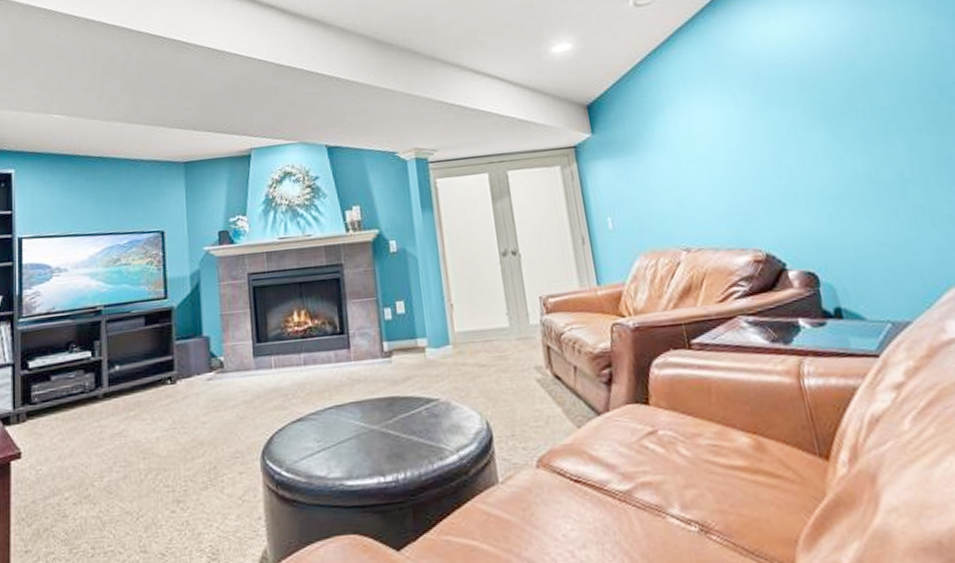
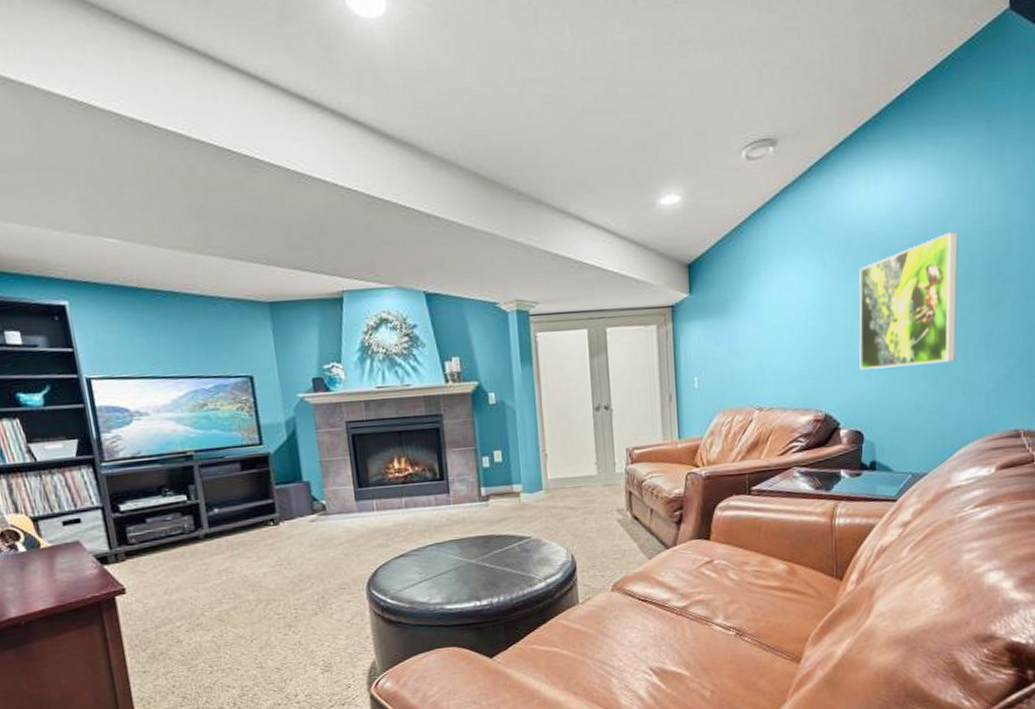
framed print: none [775,56,913,204] -> present [859,231,958,370]

